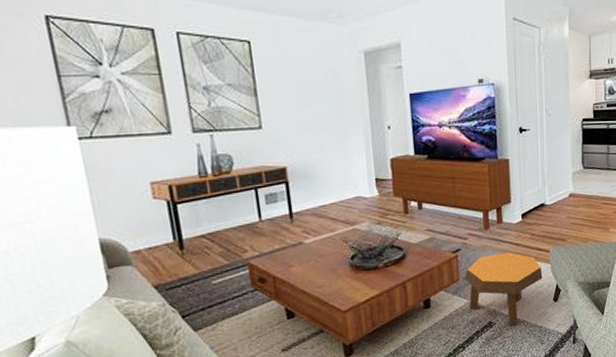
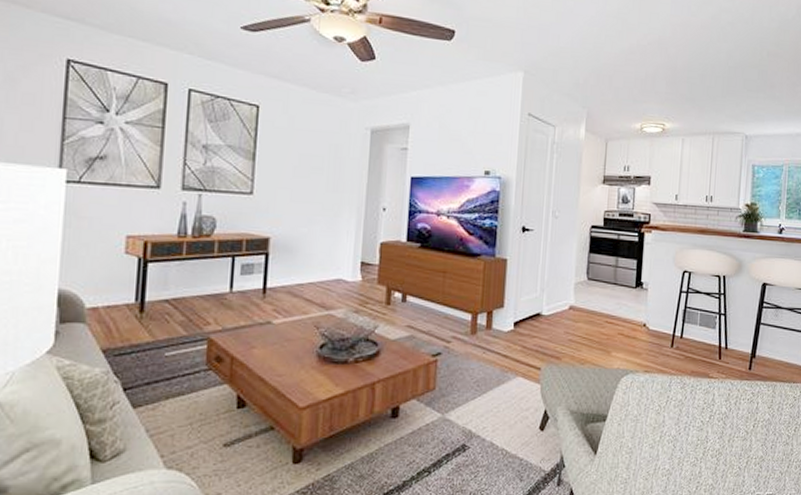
footstool: present [464,252,543,326] -> none [441,364,531,453]

